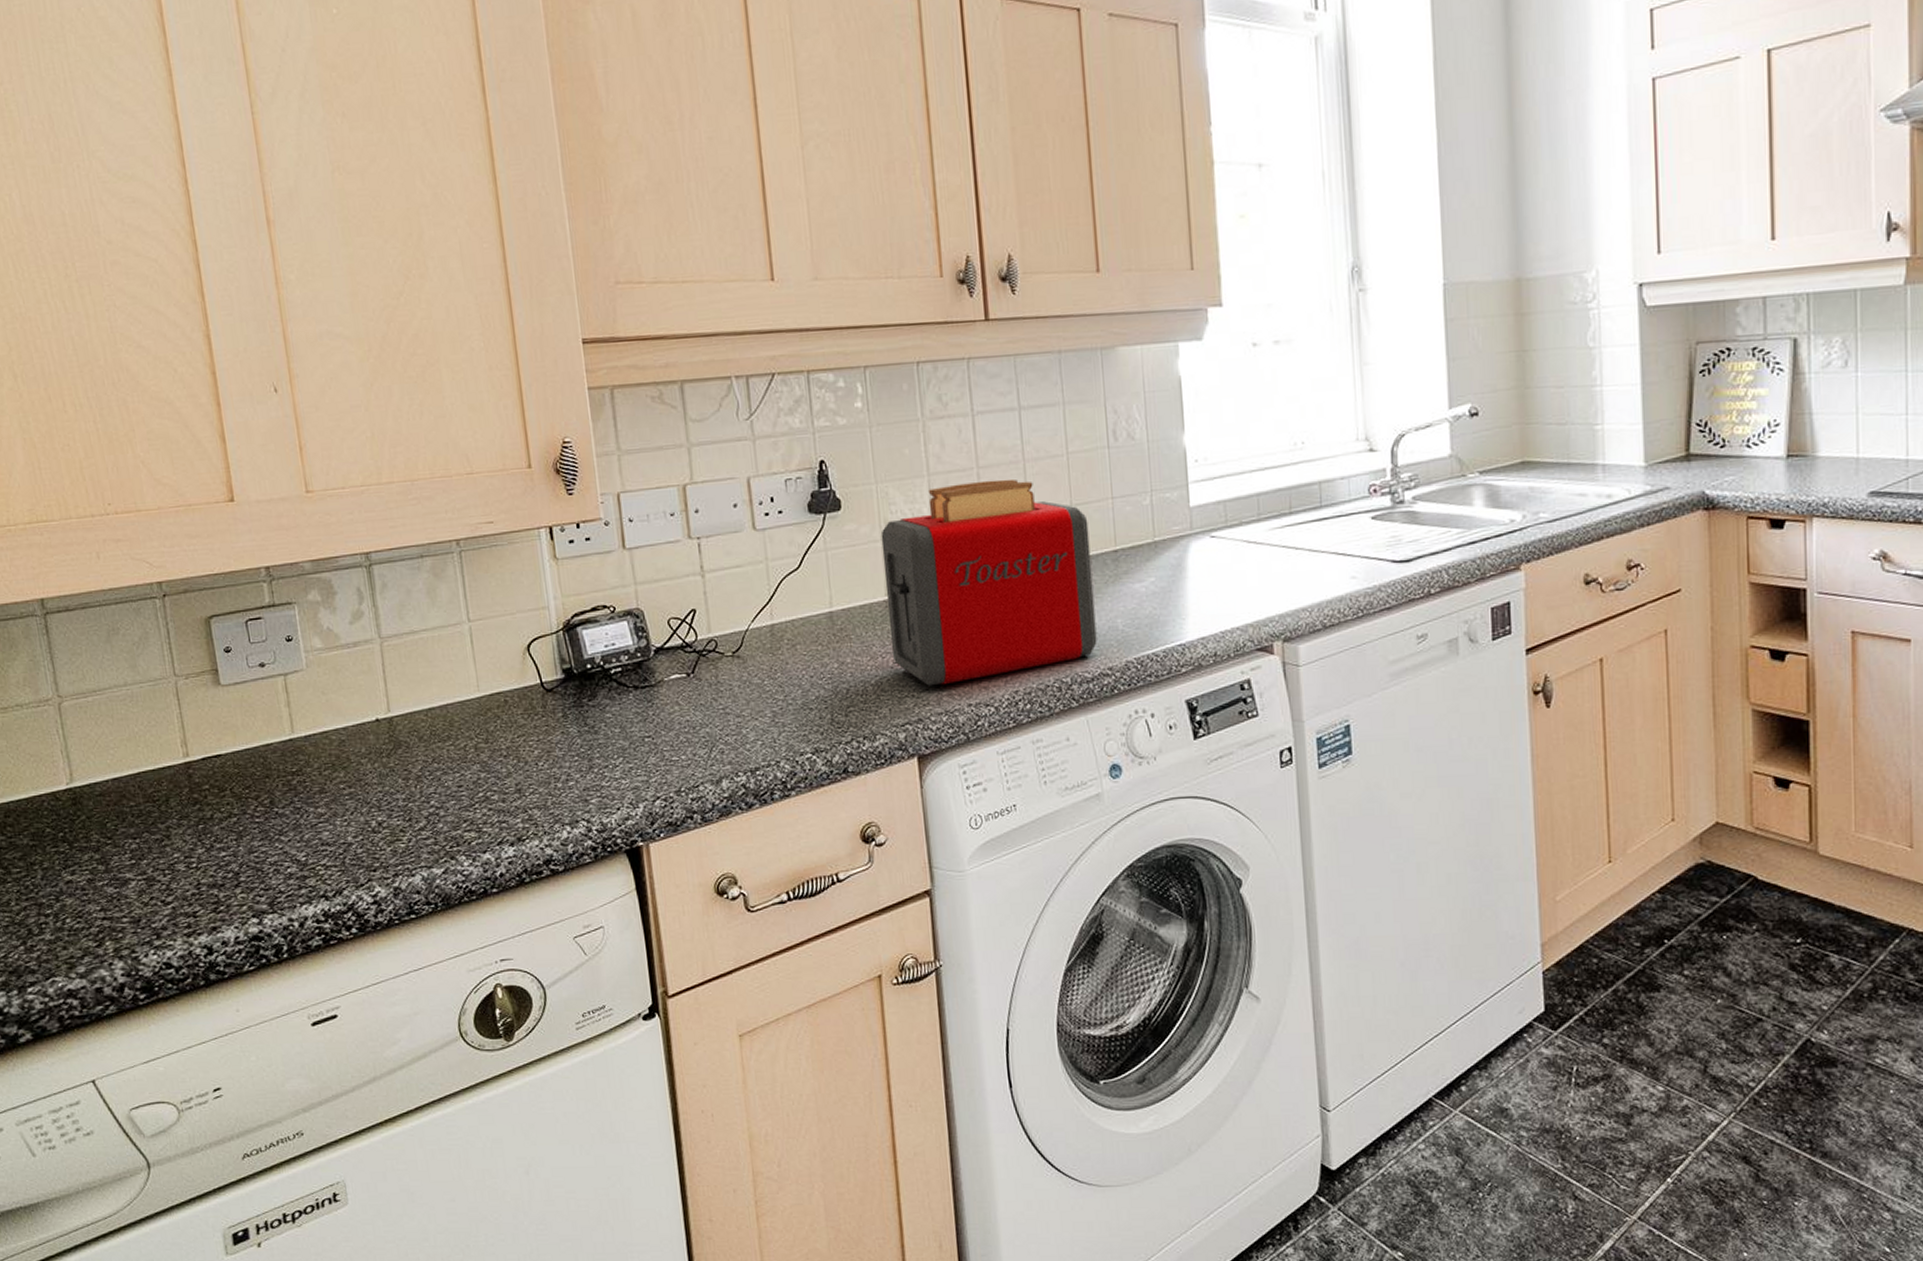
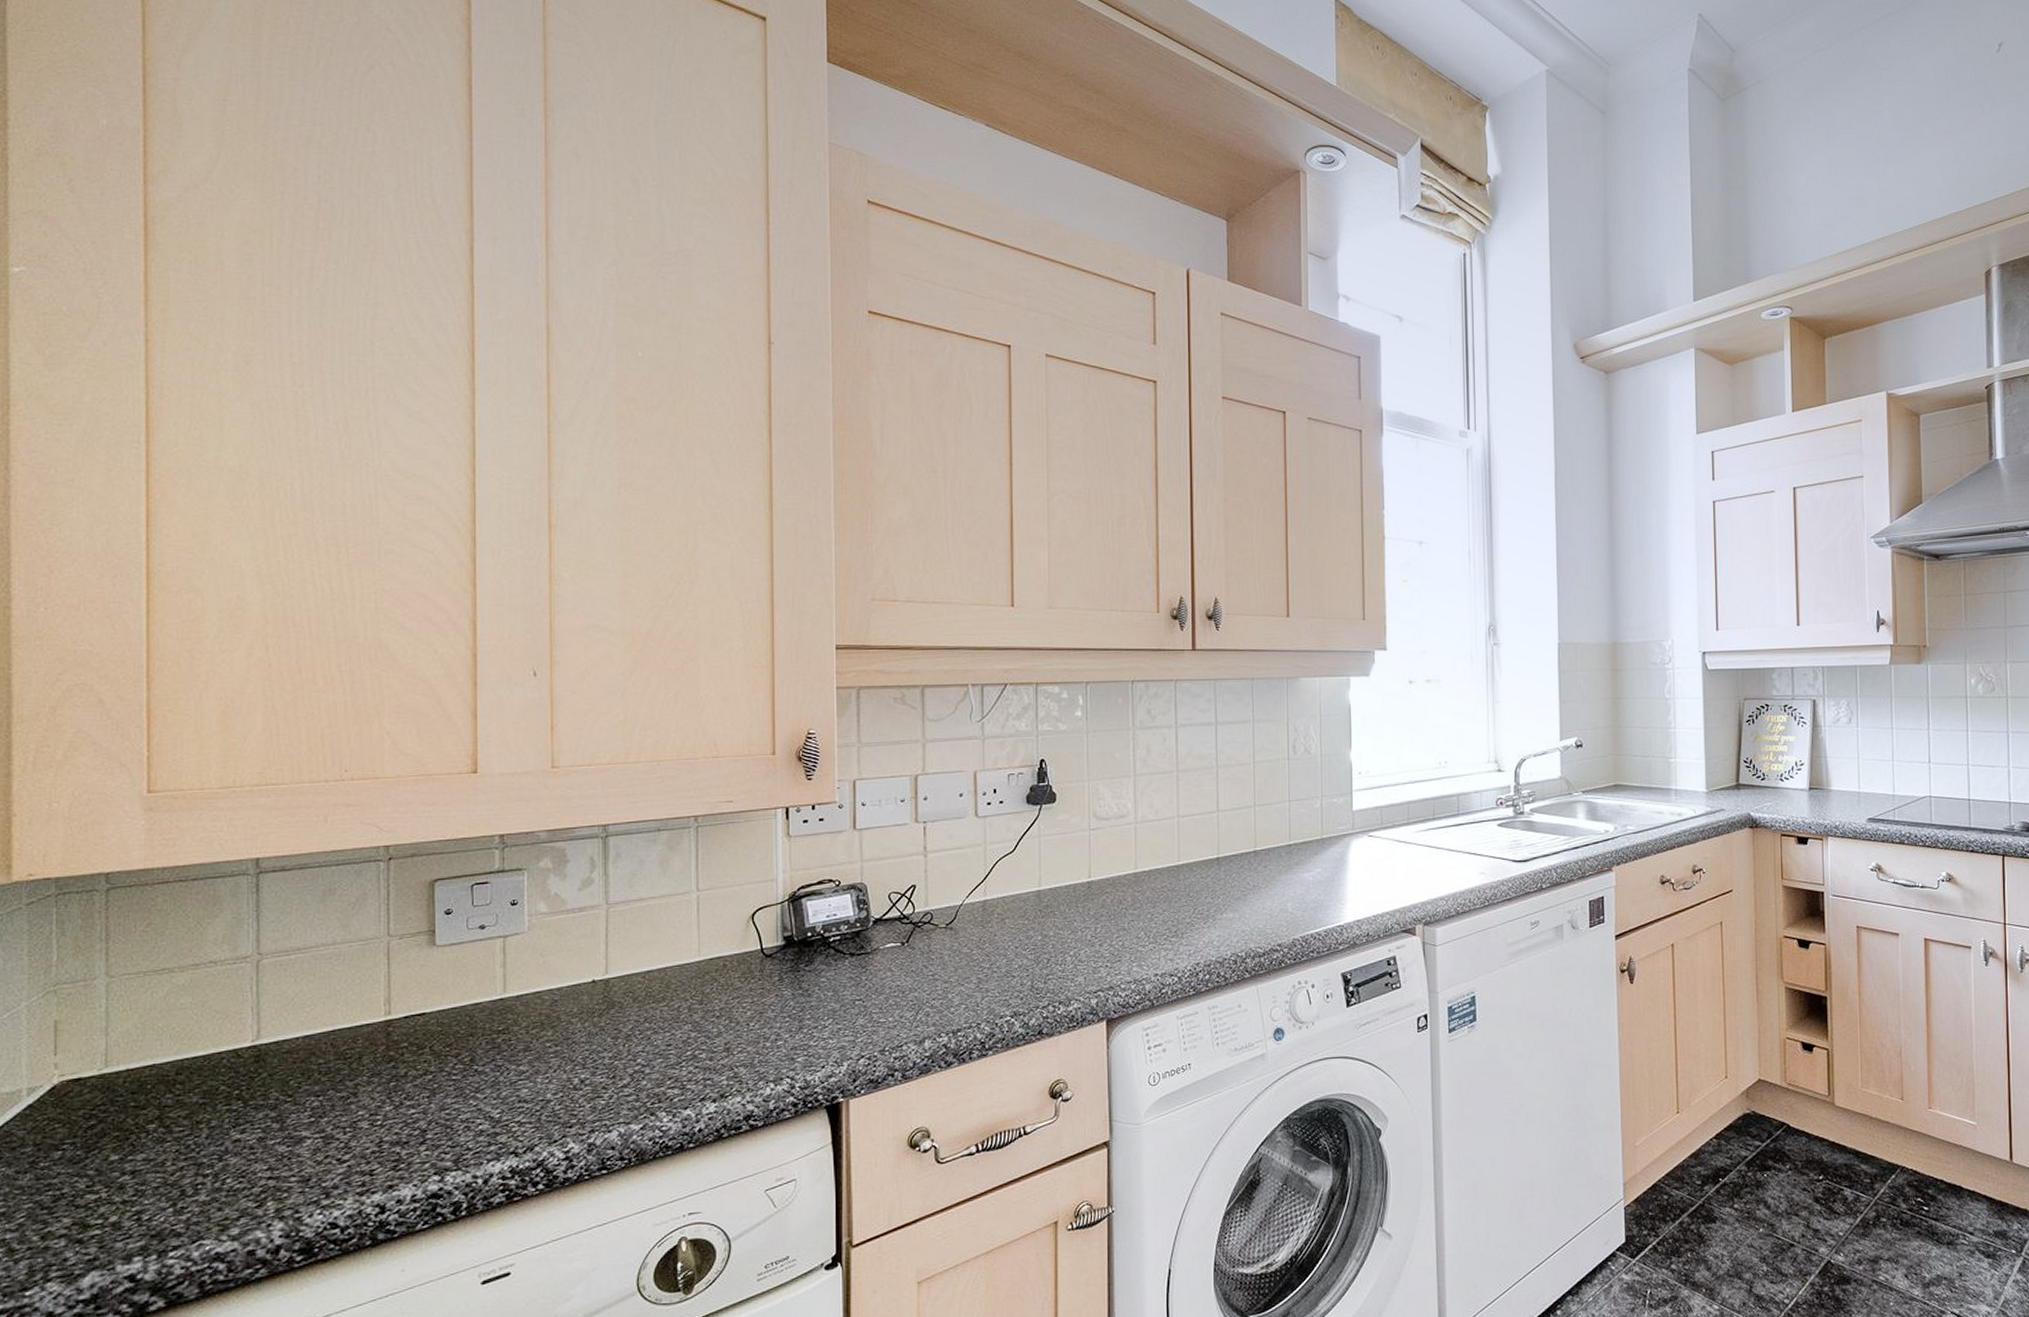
toaster: present [881,478,1097,686] -> none [1089,781,1270,958]

